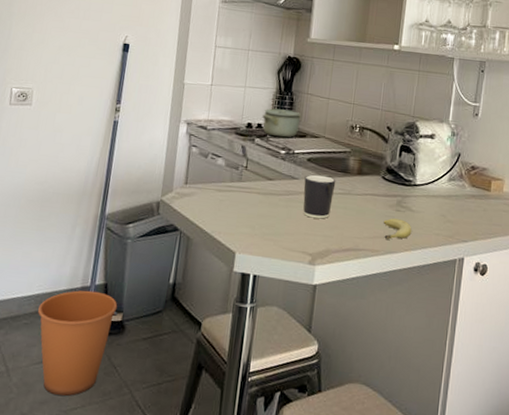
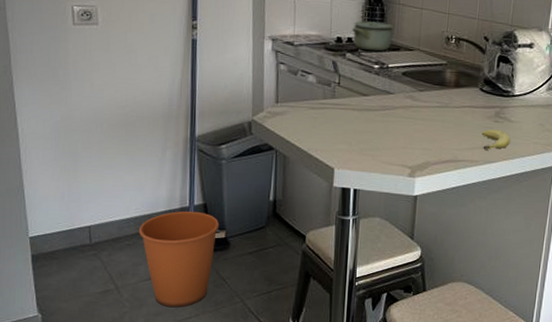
mug: present [303,174,336,219] -> none [399,88,433,133]

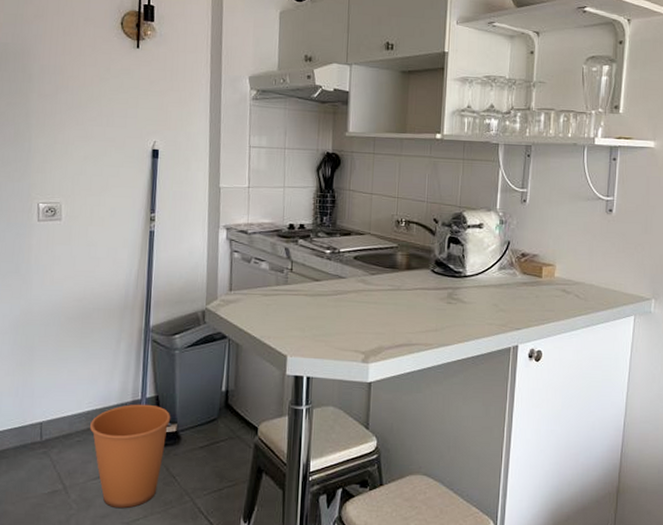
cooking pot: present [352,21,394,52] -> none [304,207,344,237]
fruit: present [482,129,511,151] -> none [435,311,465,334]

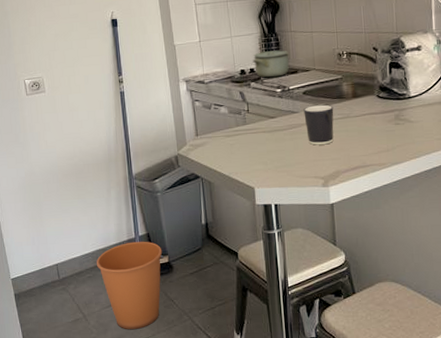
cooking pot: none [304,207,344,237] -> present [253,50,290,78]
mug: none [352,272,385,317] -> present [303,104,334,145]

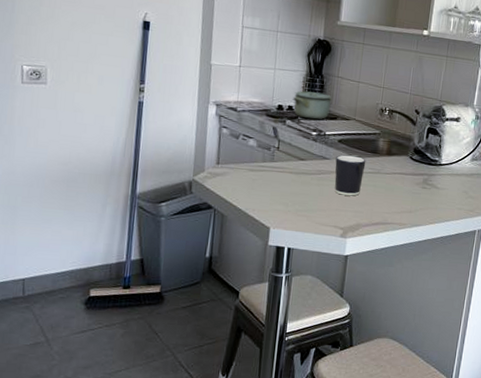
bucket: present [96,241,164,330] -> none [74,265,156,361]

